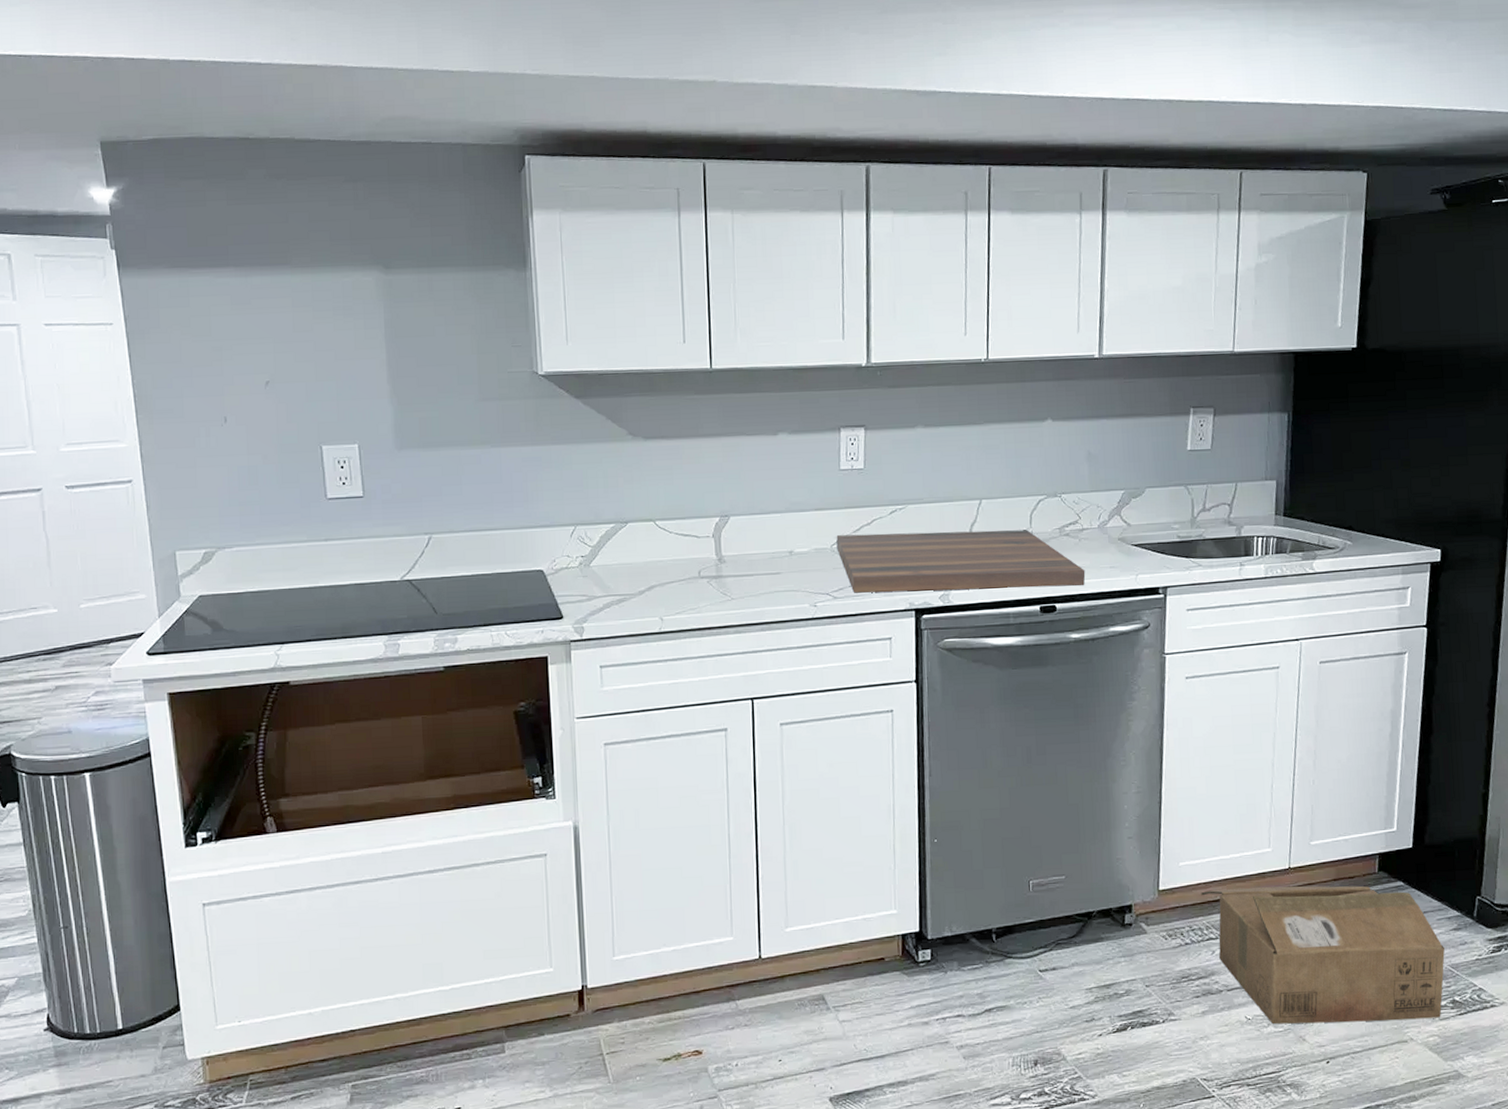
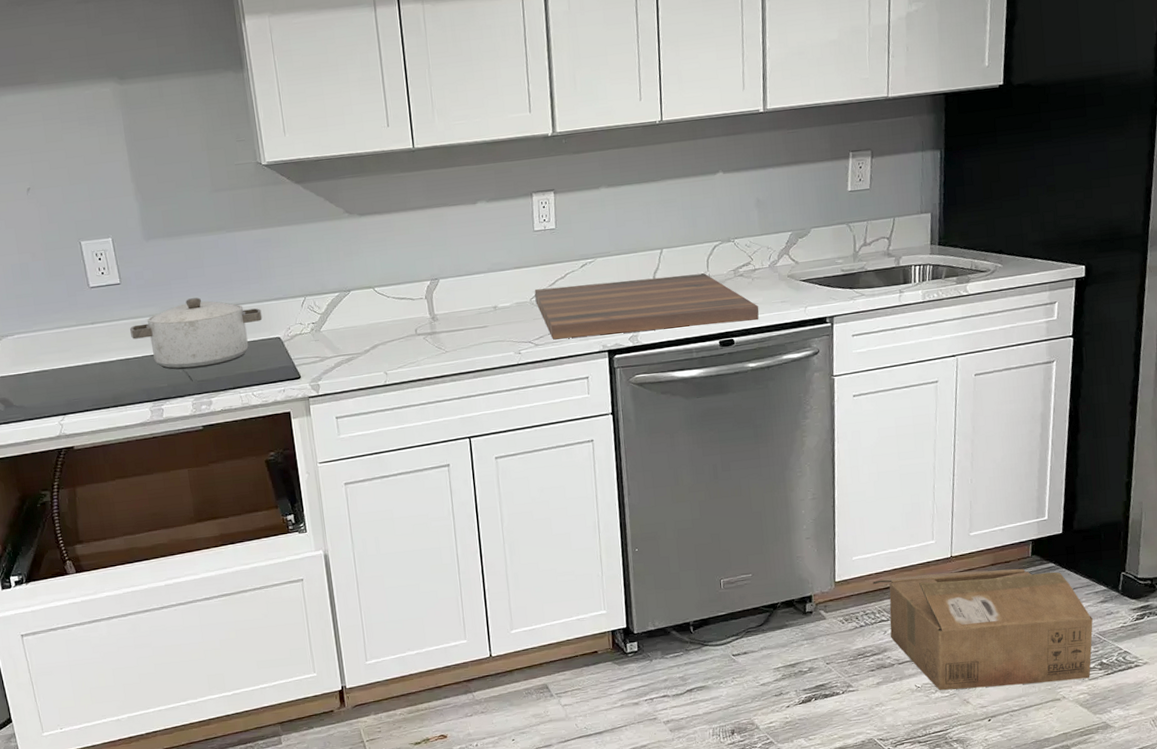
cooking pot: none [368,518,524,600] -> present [129,297,263,370]

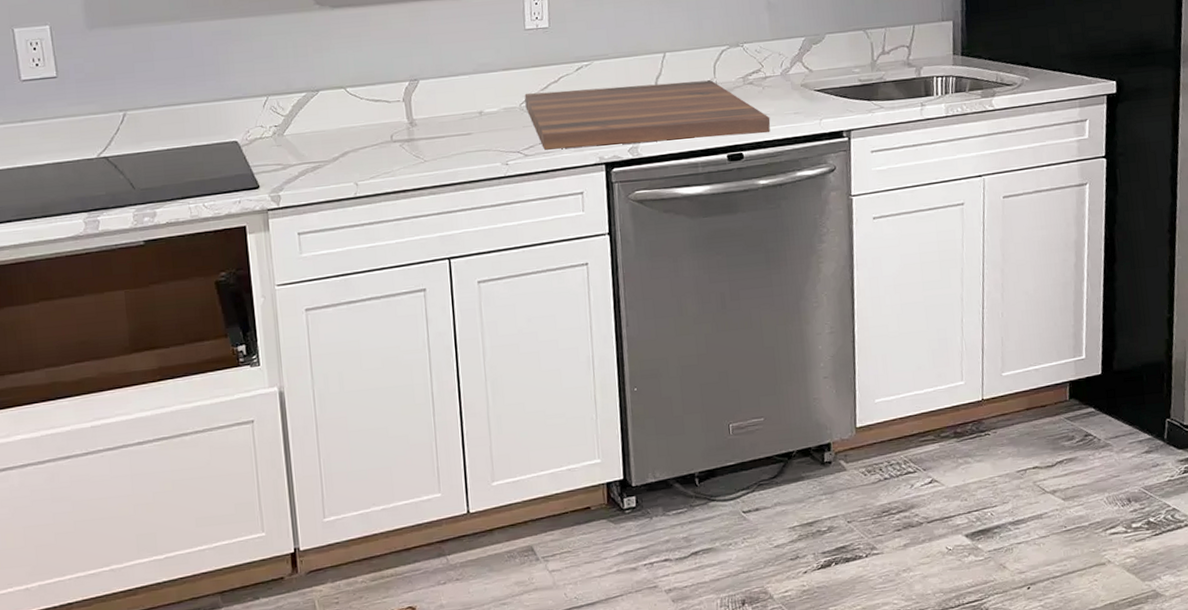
cooking pot: present [129,297,263,370] -> none [64,94,218,177]
cardboard box: present [873,568,1093,691] -> none [897,414,1138,554]

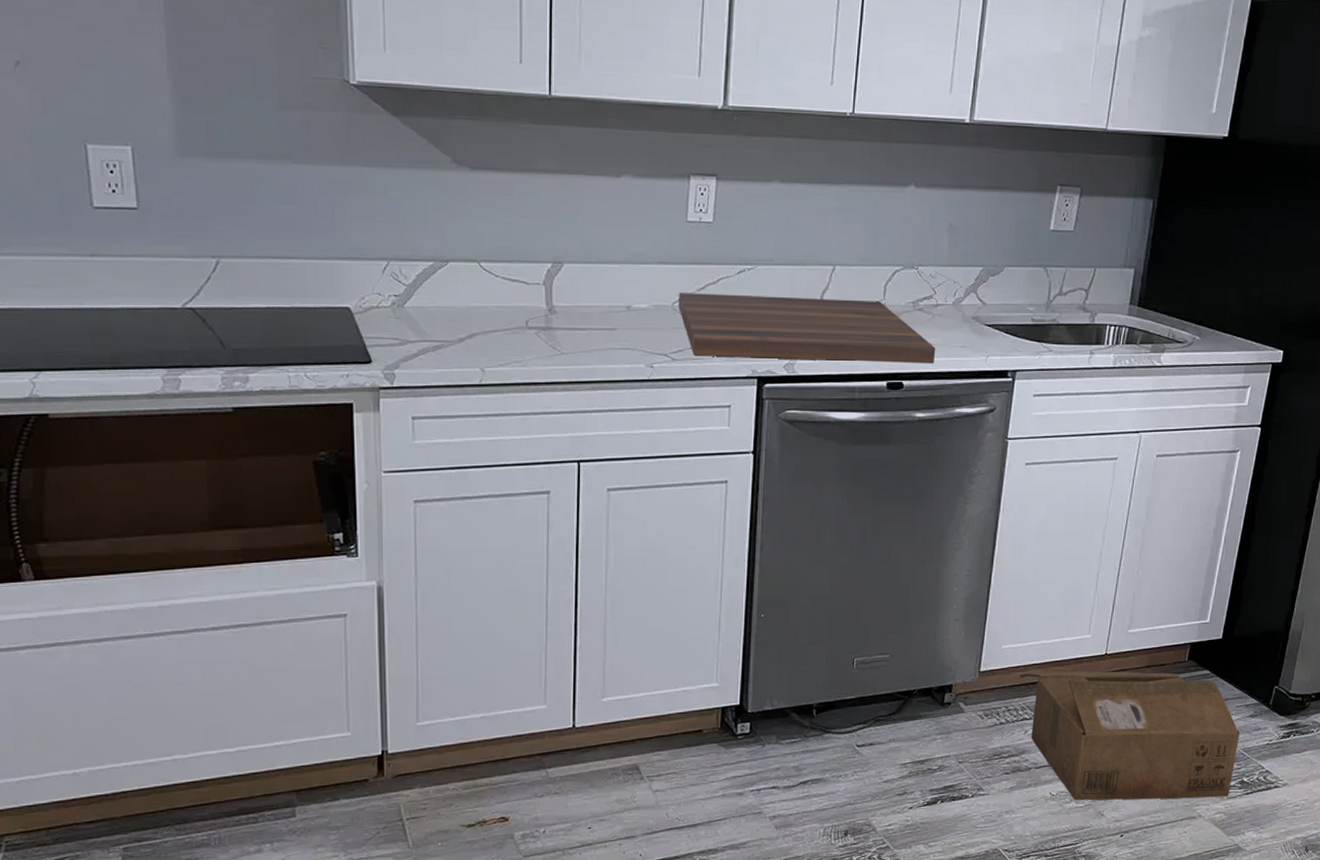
cardboard box: none [897,414,1138,554] -> present [1020,671,1240,801]

